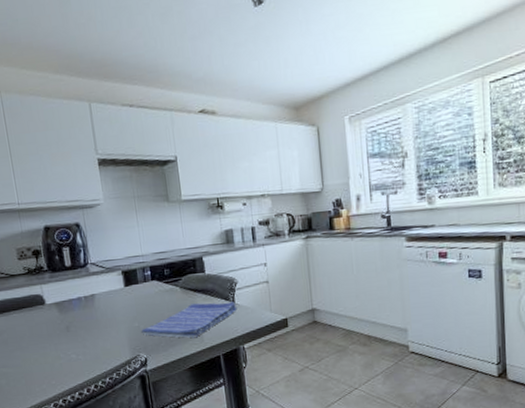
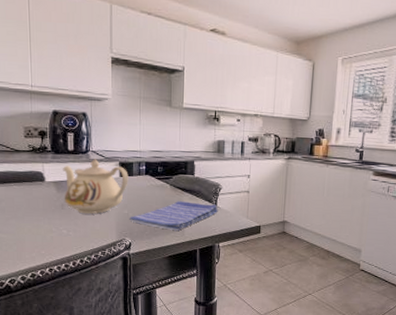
teapot: none [63,271,134,334] -> present [63,159,128,214]

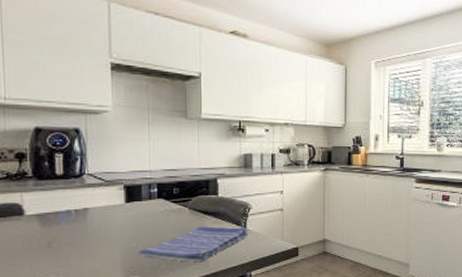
teapot: present [63,159,128,214] -> none [49,183,136,252]

